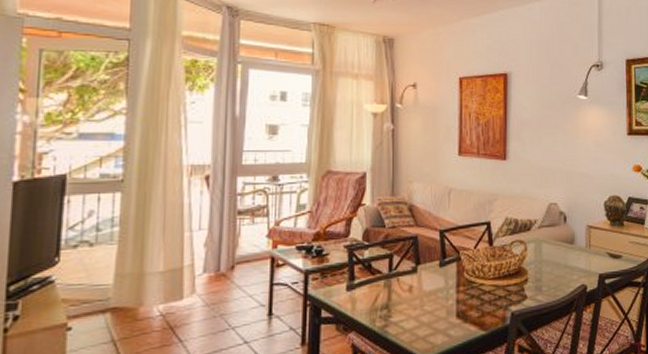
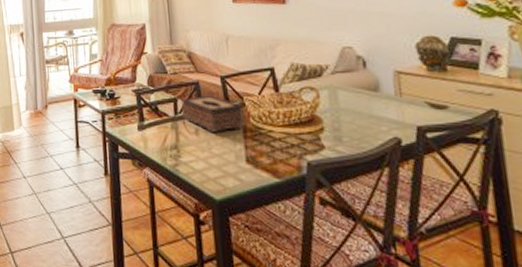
tissue box: none [396,249,458,289] -> present [181,95,244,132]

